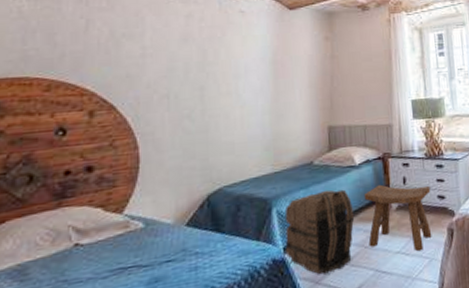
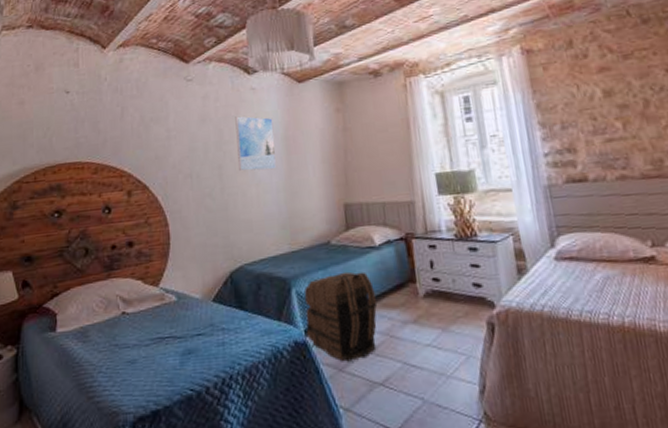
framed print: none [221,38,263,94] -> present [235,115,276,172]
stool: present [365,184,432,252] -> none [387,268,468,346]

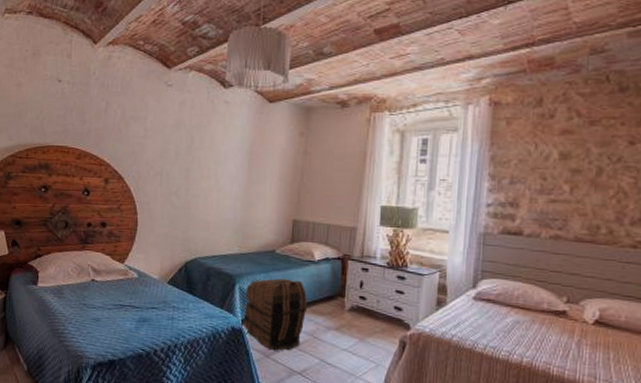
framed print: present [235,115,276,172] -> none [203,126,241,180]

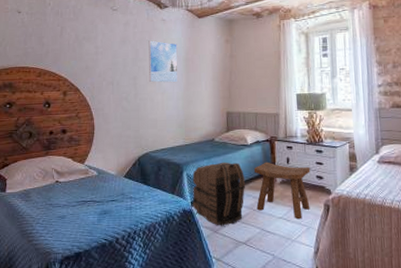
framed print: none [203,126,241,180] -> present [148,40,178,83]
stool: none [318,283,388,355] -> present [255,161,310,220]

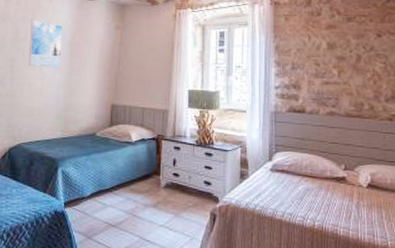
backpack: present [192,162,246,226] -> none [66,159,127,232]
stool: present [255,161,310,220] -> none [136,162,198,229]

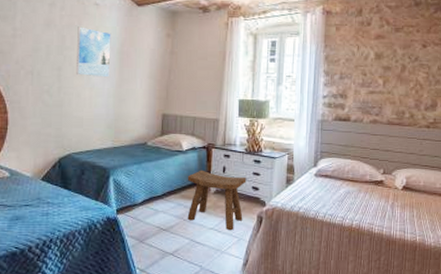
stool: none [136,162,198,229] -> present [187,170,247,231]

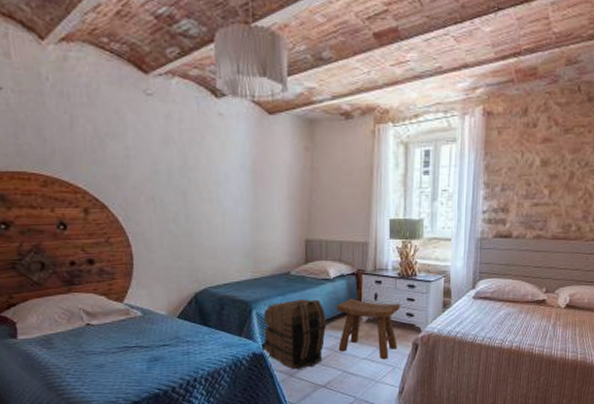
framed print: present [75,26,111,78] -> none [201,142,243,201]
backpack: none [119,168,178,236] -> present [263,298,327,370]

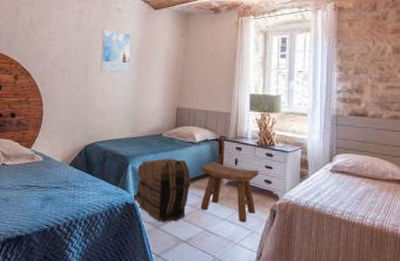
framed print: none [201,142,243,201] -> present [100,29,131,74]

